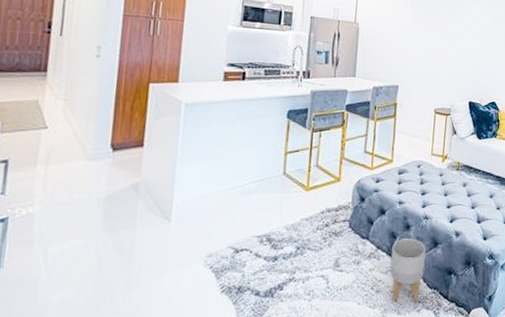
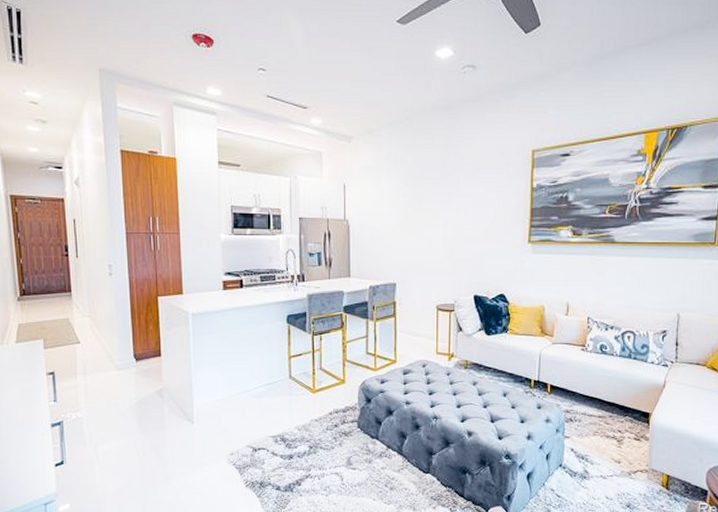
planter: present [390,239,426,303] -> none [402,438,437,500]

